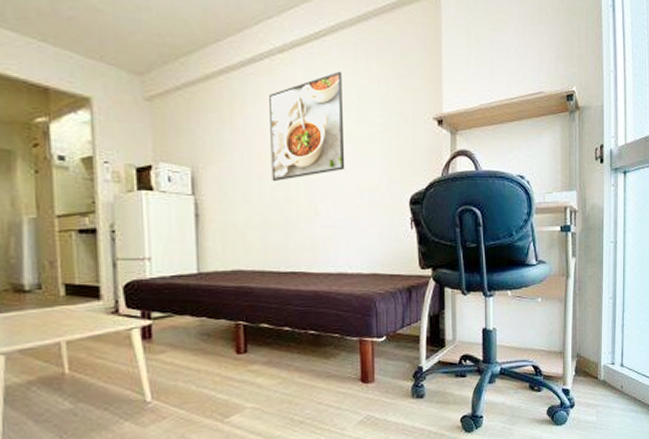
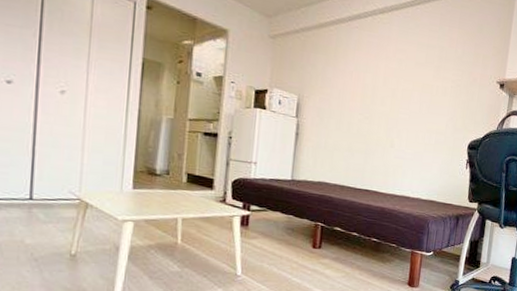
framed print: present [269,71,345,182] -> none [360,34,428,116]

